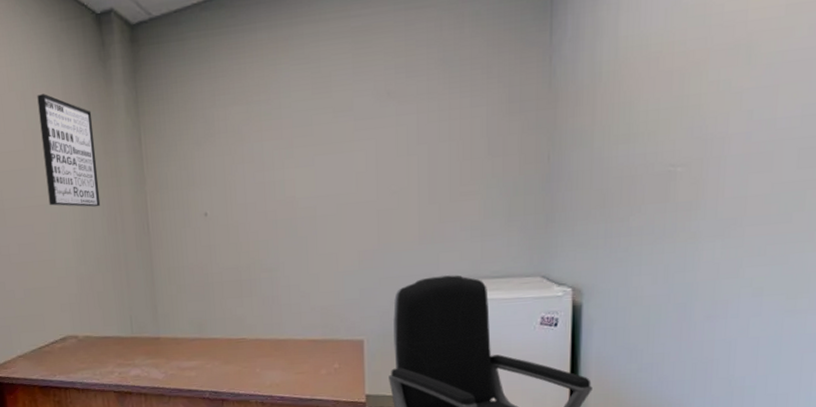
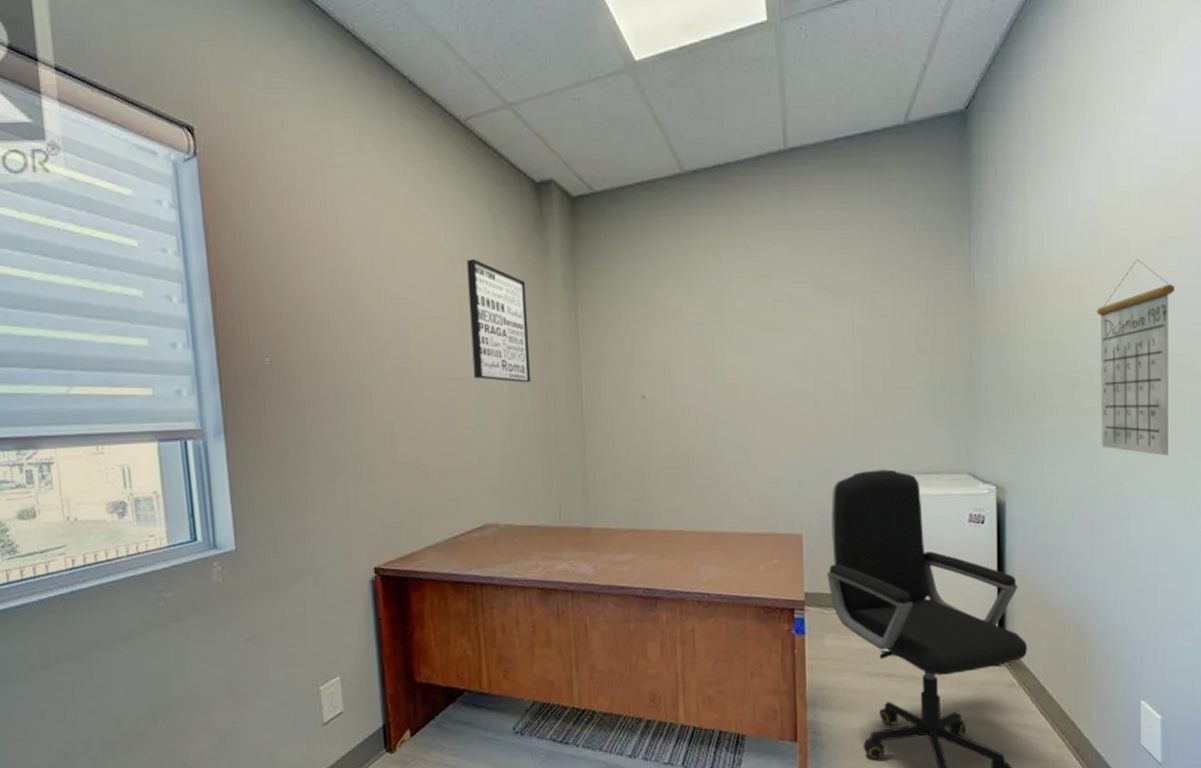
calendar: none [697,32,803,250] -> present [1096,258,1175,456]

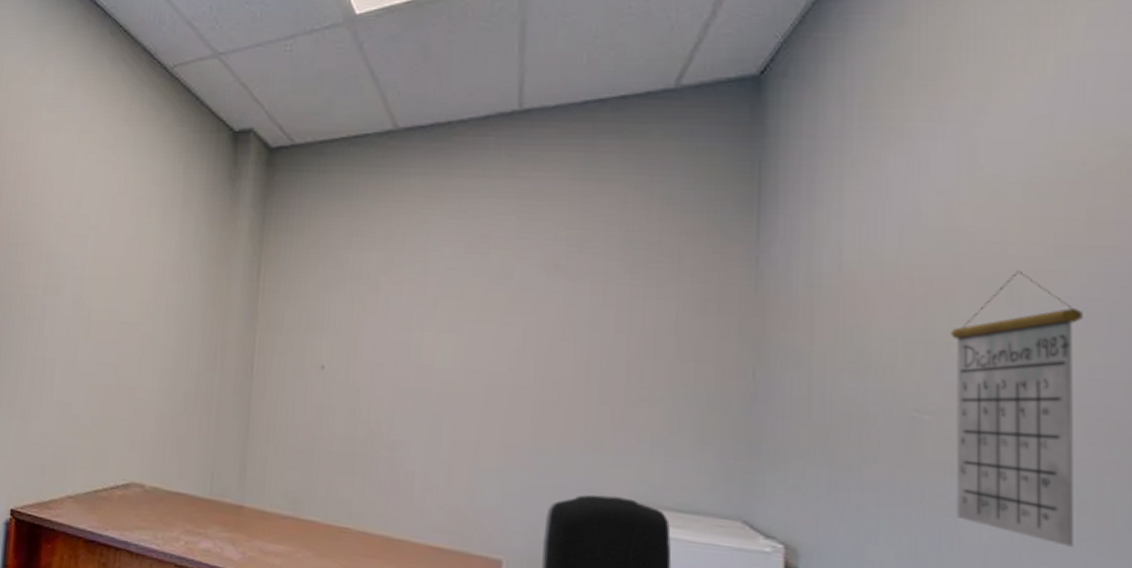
wall art: present [466,259,531,383] -> none [142,203,210,337]

